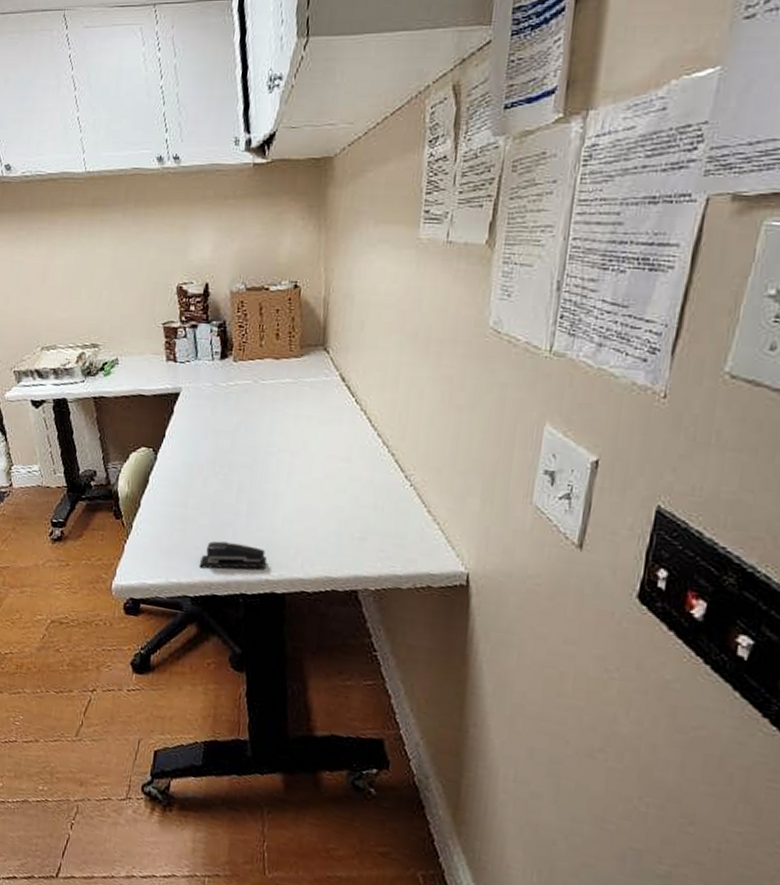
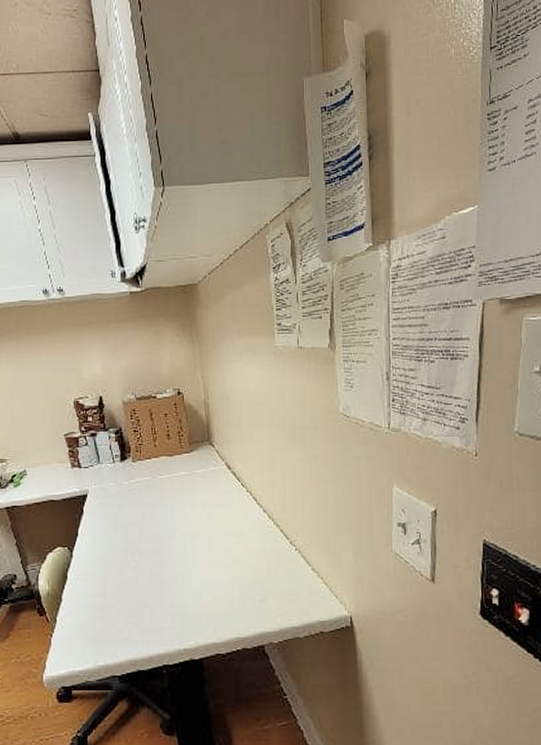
stapler: present [199,540,267,569] -> none [123,621,182,648]

